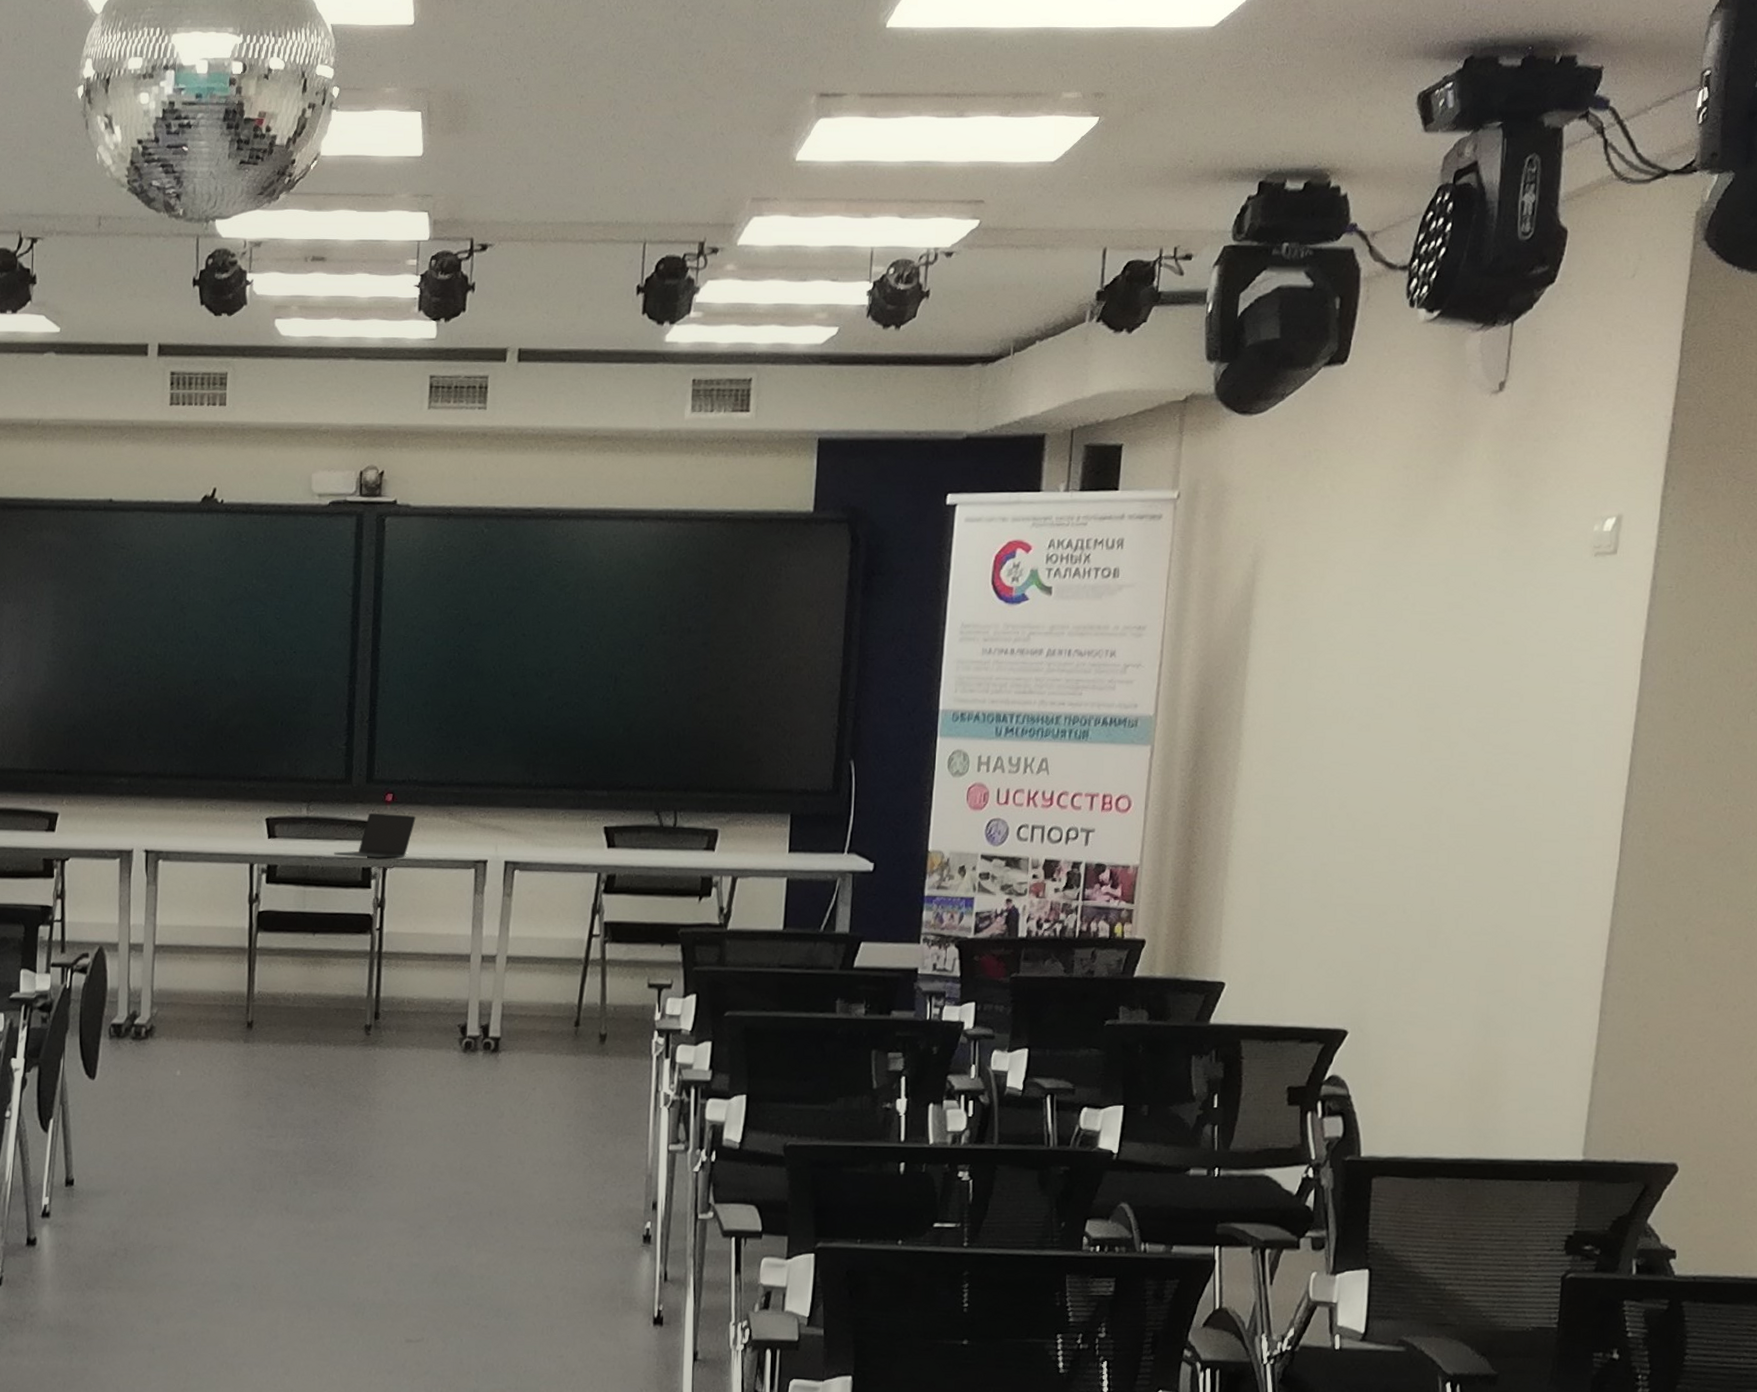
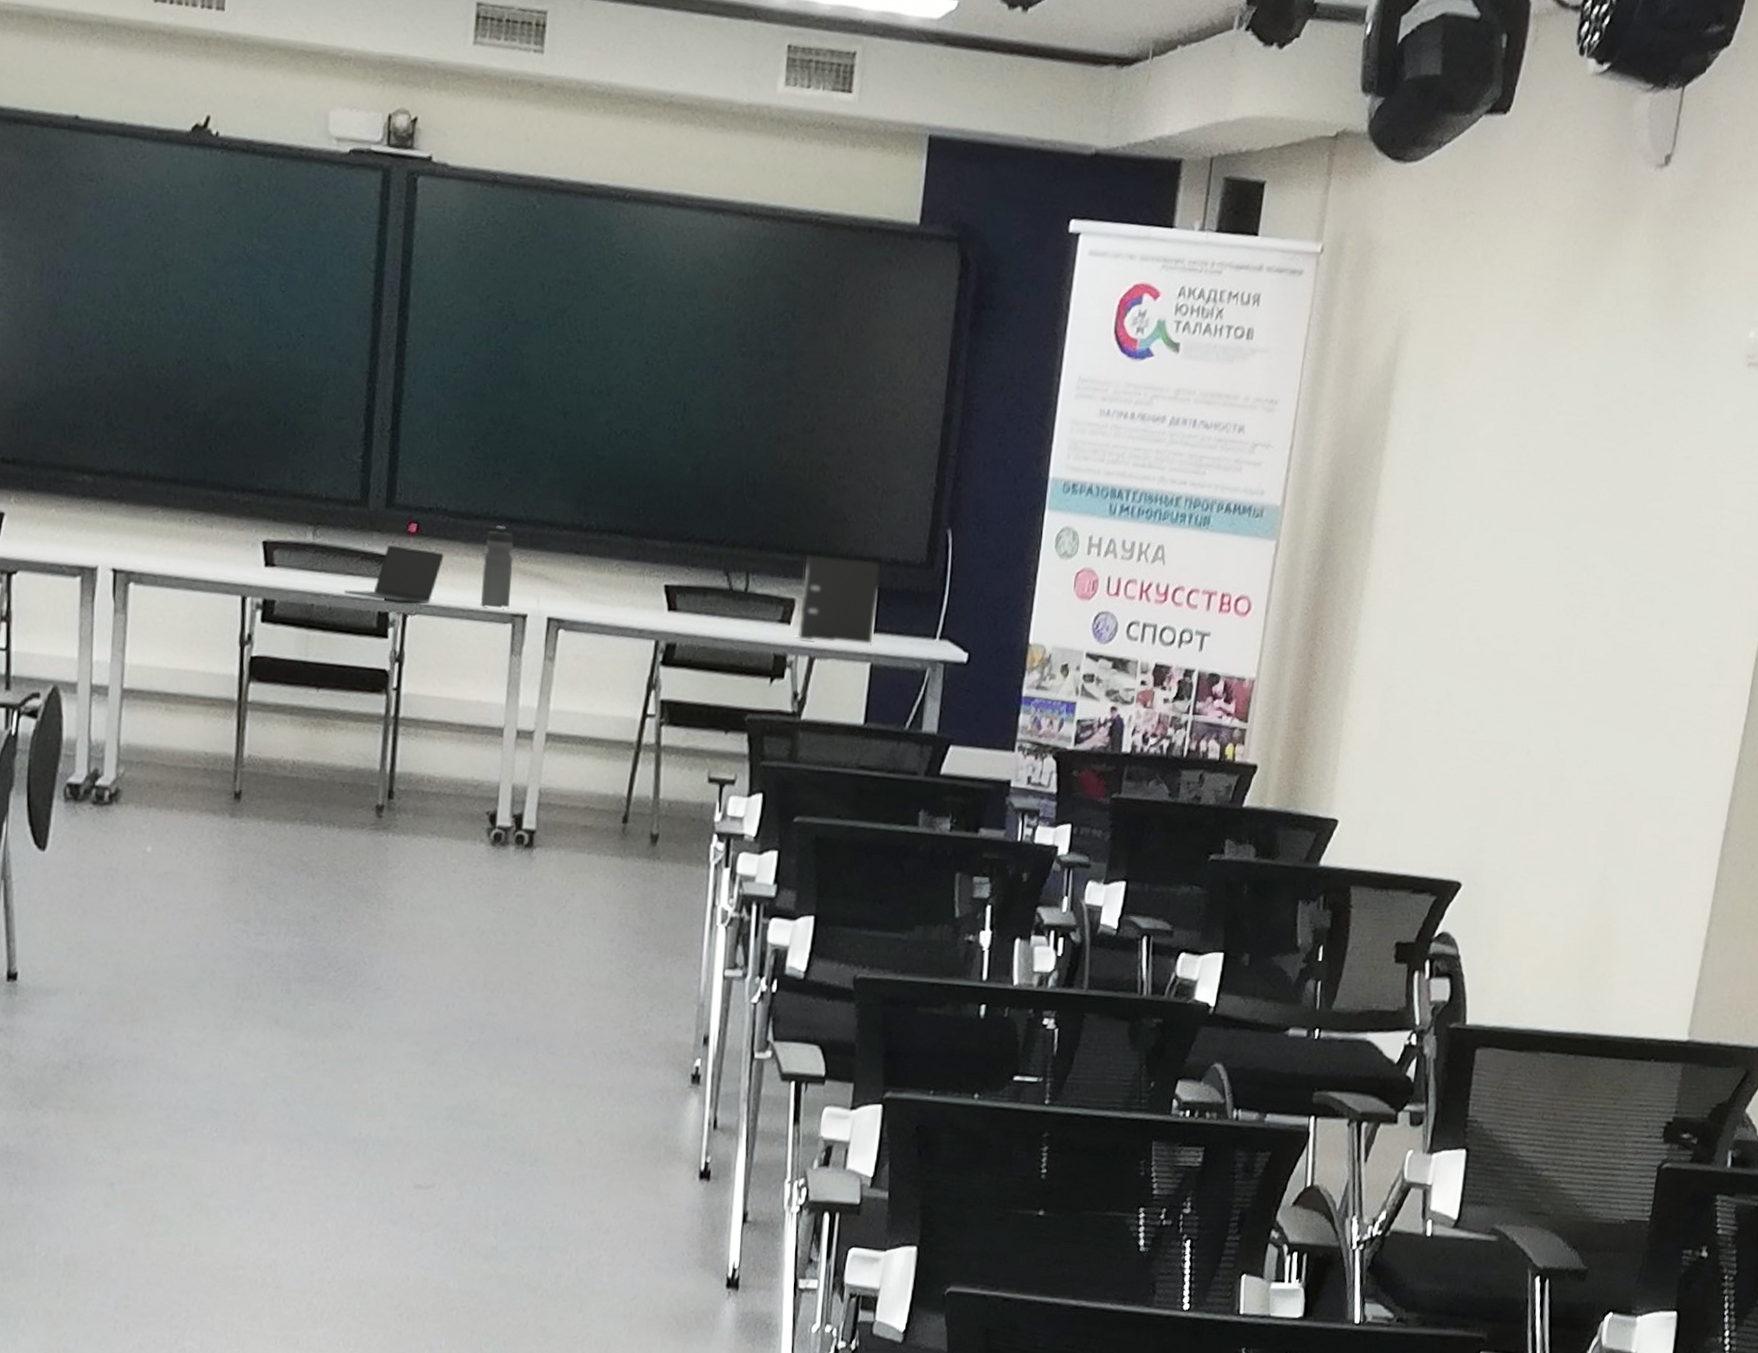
water bottle: none [448,790,474,858] -> present [481,525,514,610]
binder: none [721,792,792,864] -> present [797,555,880,646]

